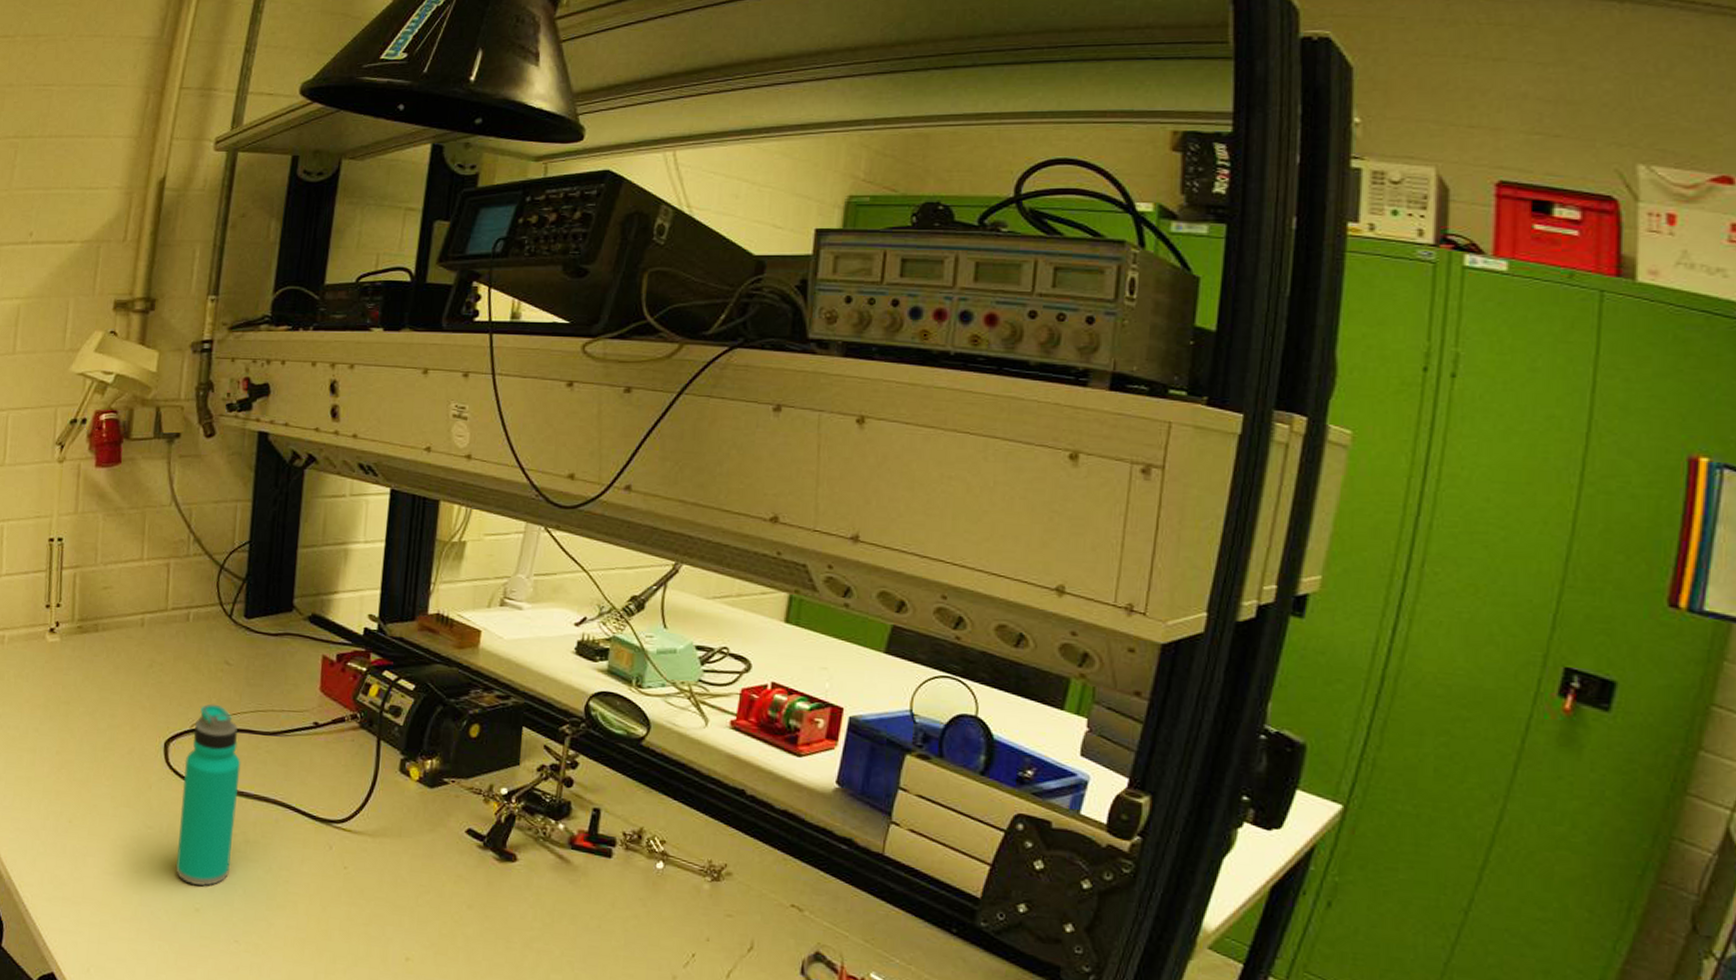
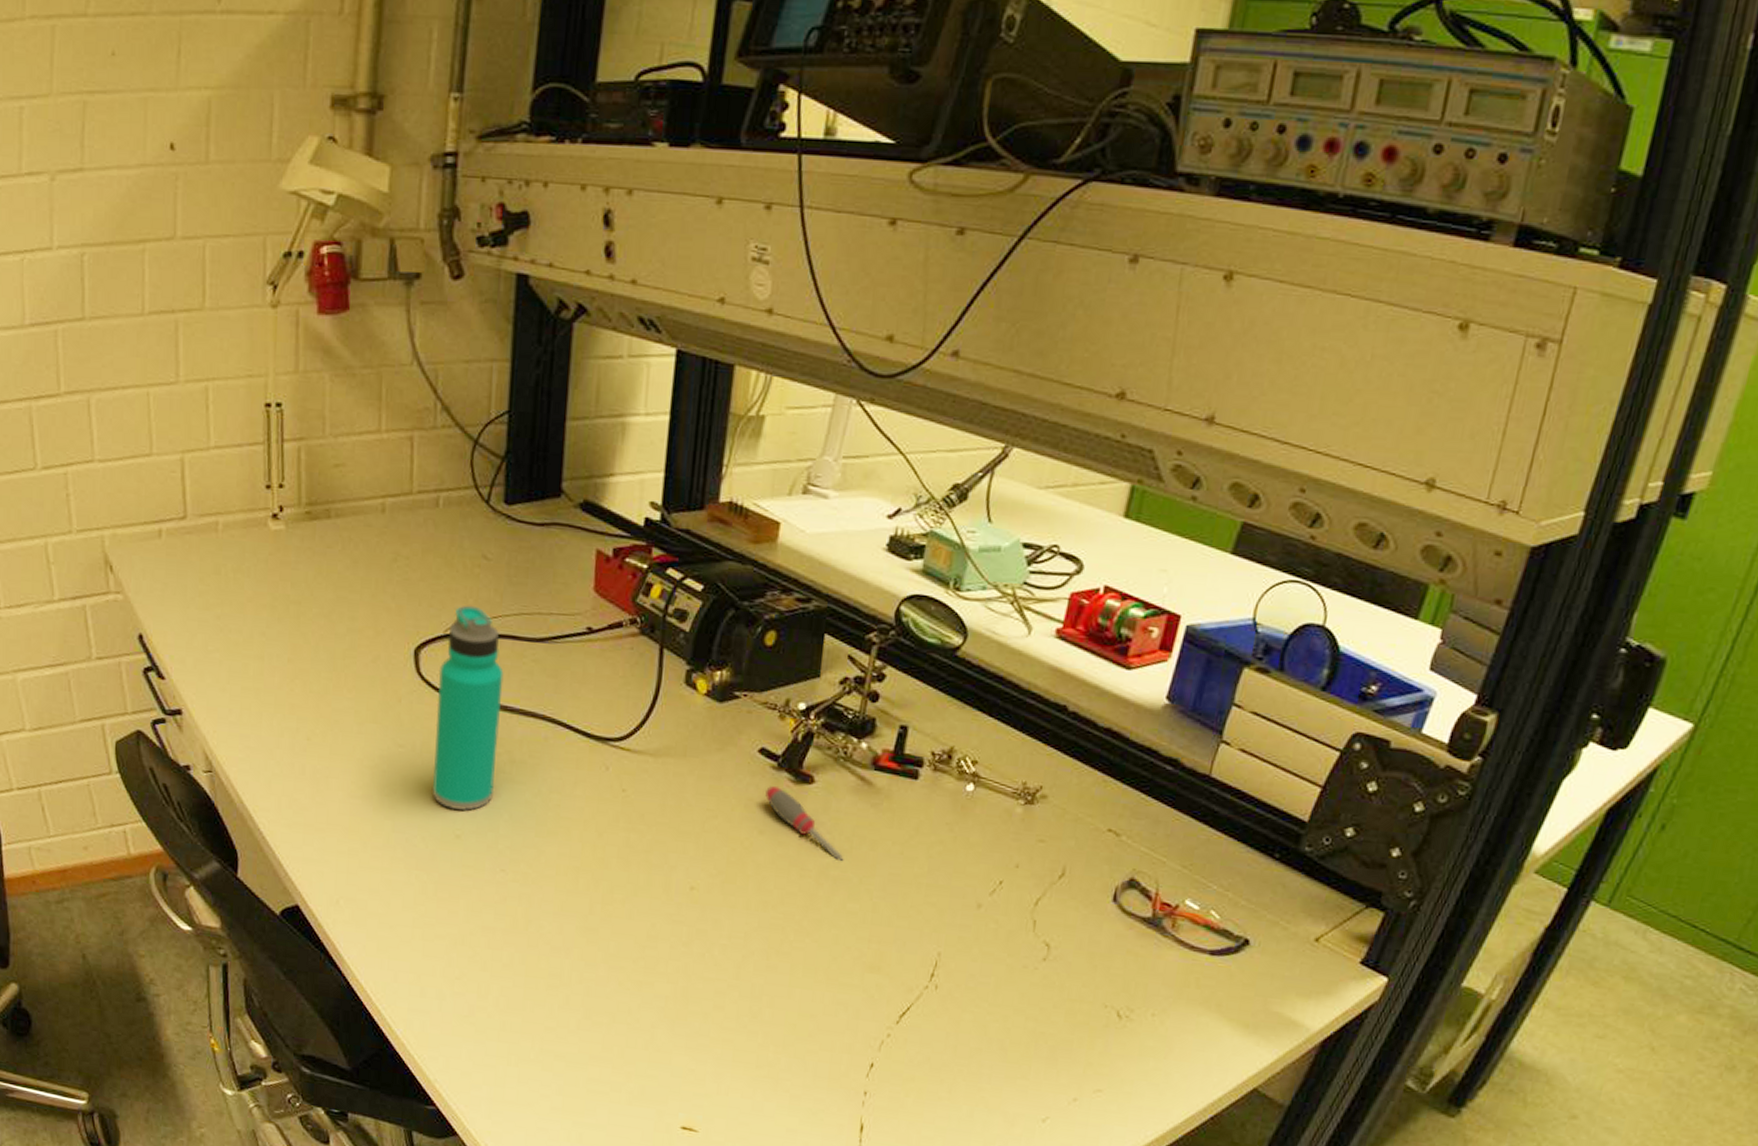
screwdriver: none [472,863,546,935] -> present [764,785,844,862]

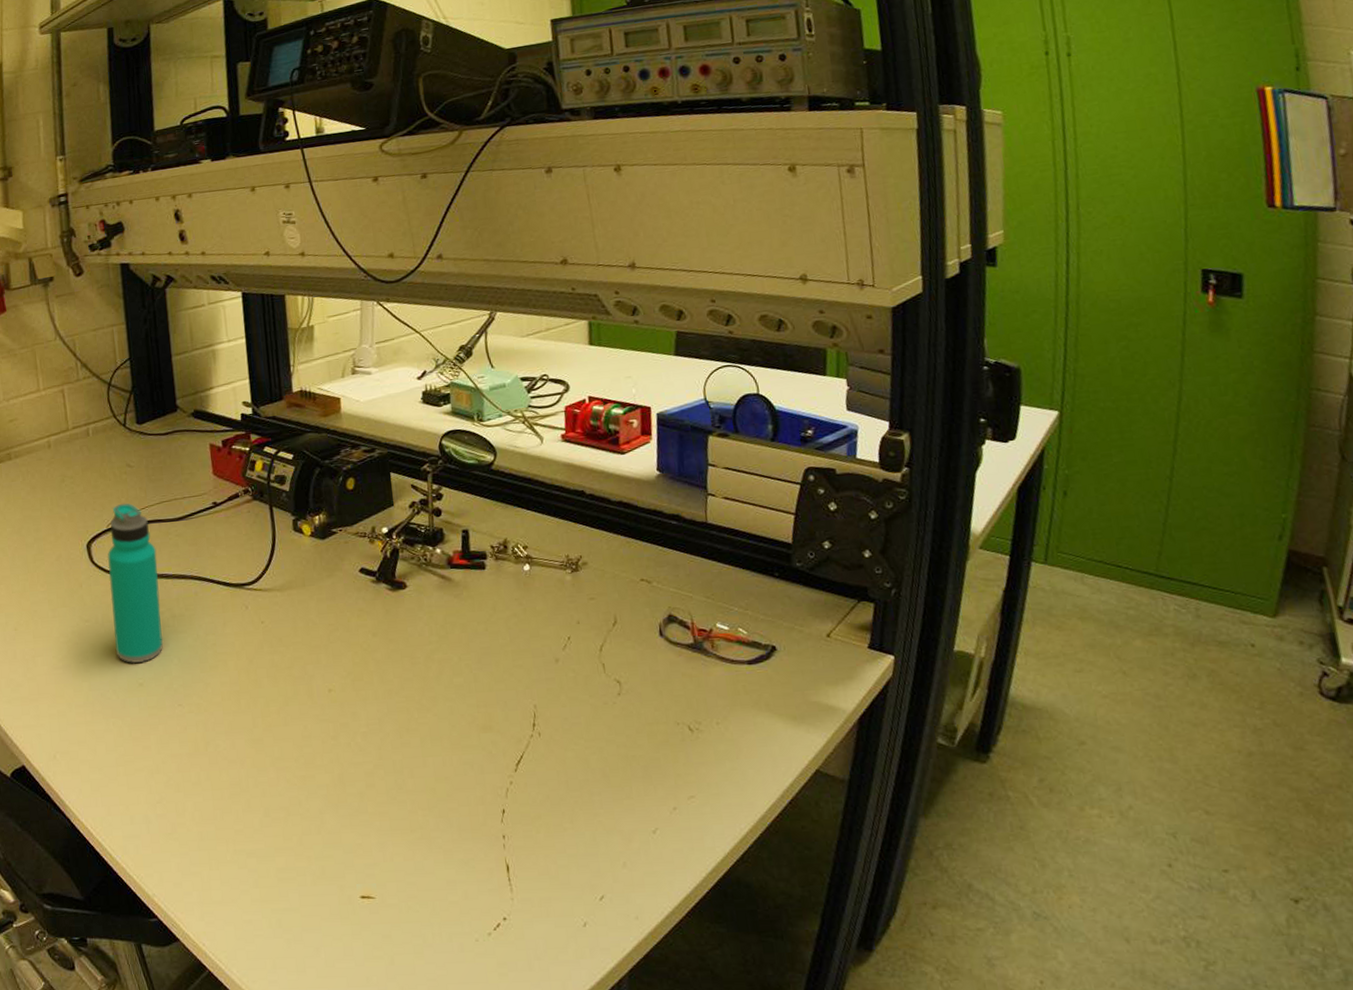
screwdriver: present [764,785,844,862] -> none [370,595,443,646]

